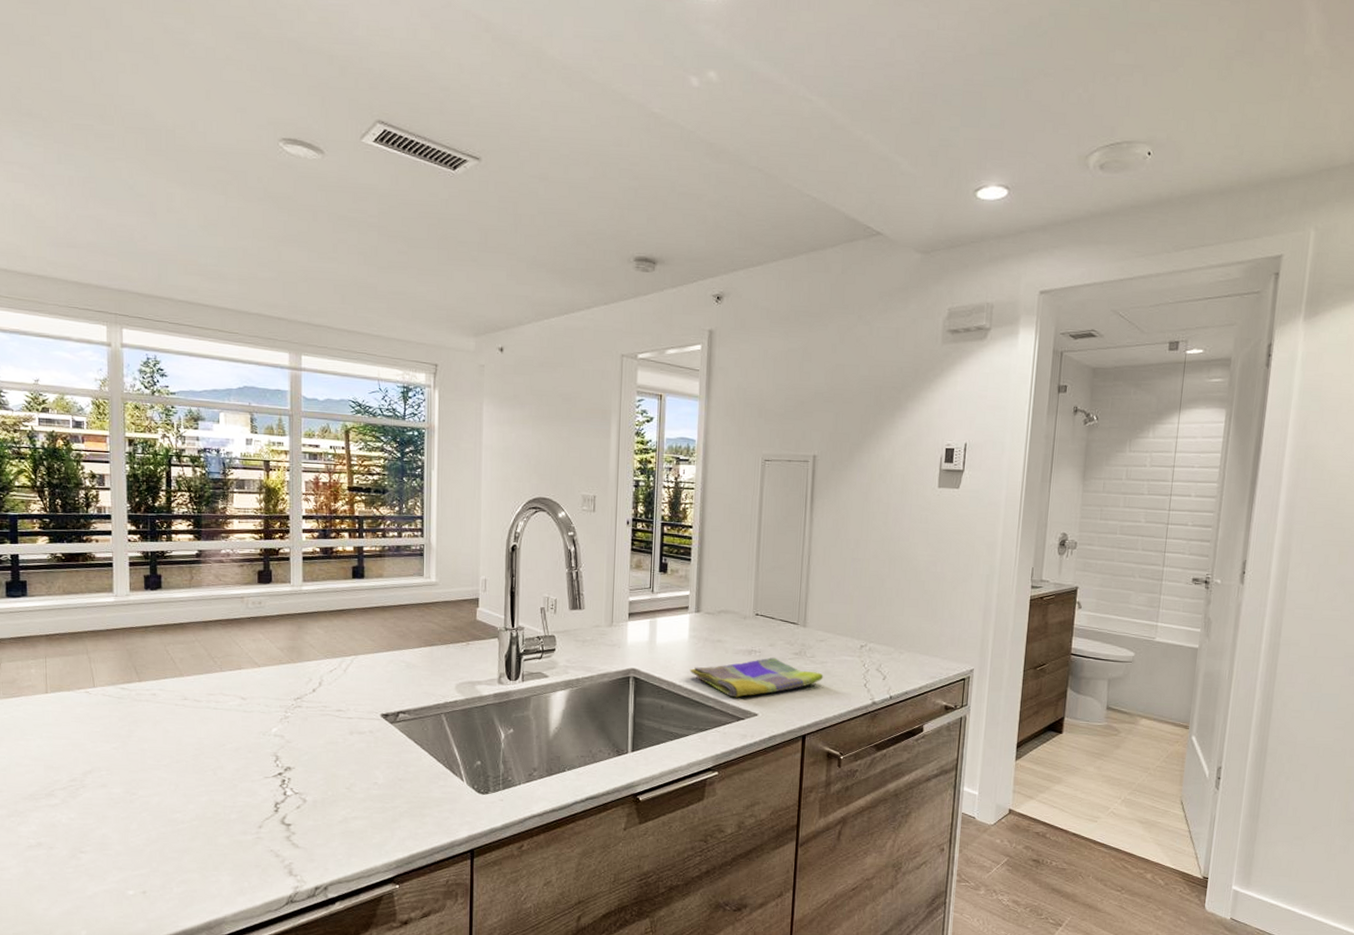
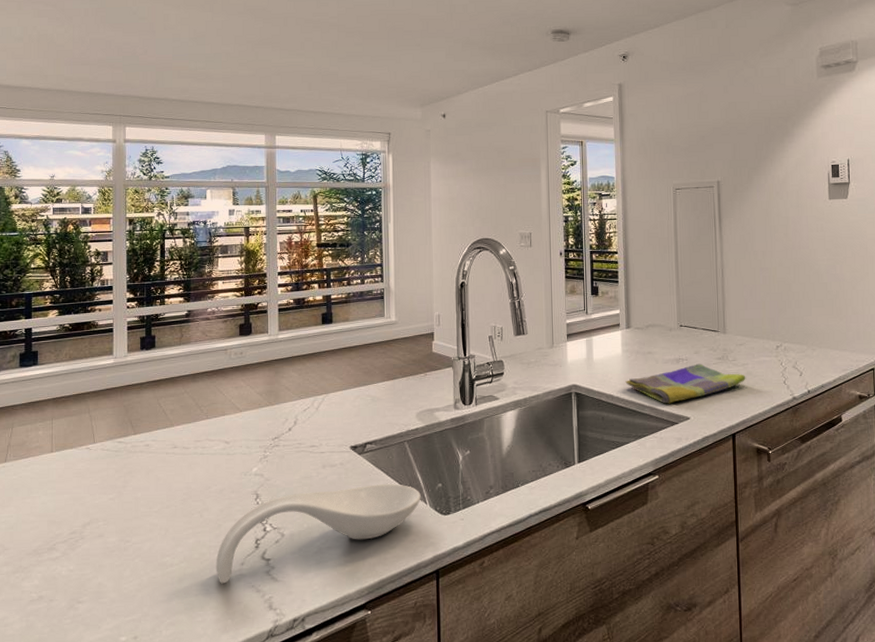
spoon rest: none [231,756,457,846] -> present [215,484,421,584]

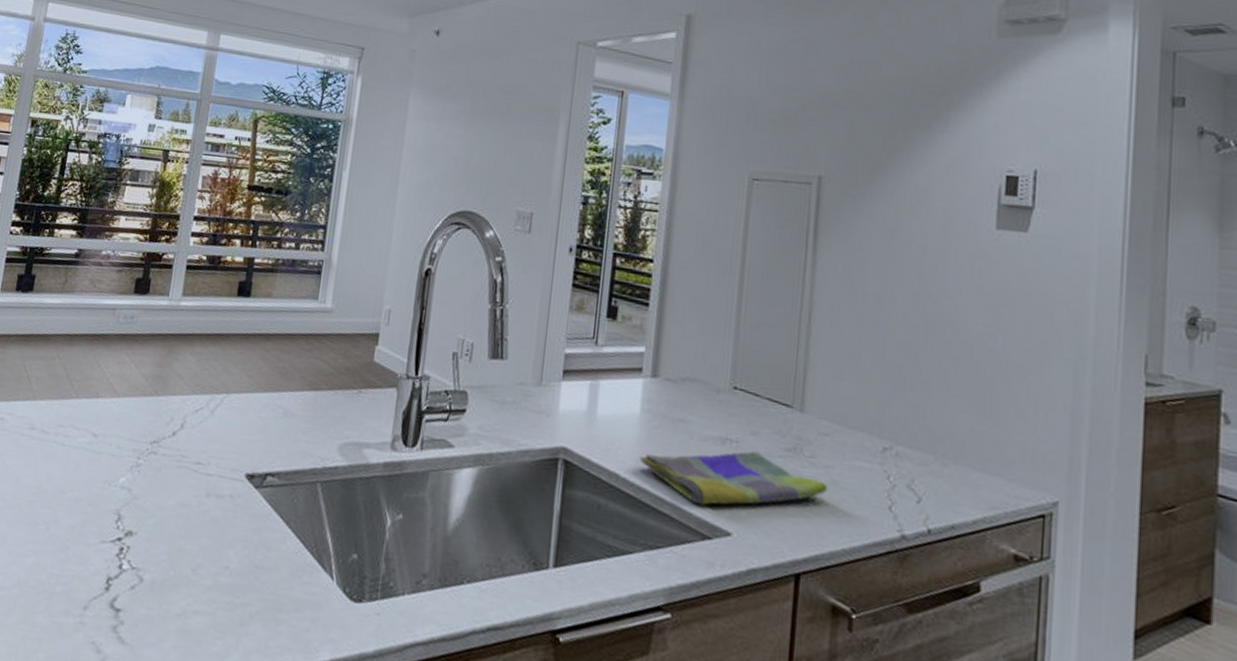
spoon rest: present [215,484,421,584] -> none [52,524,327,630]

